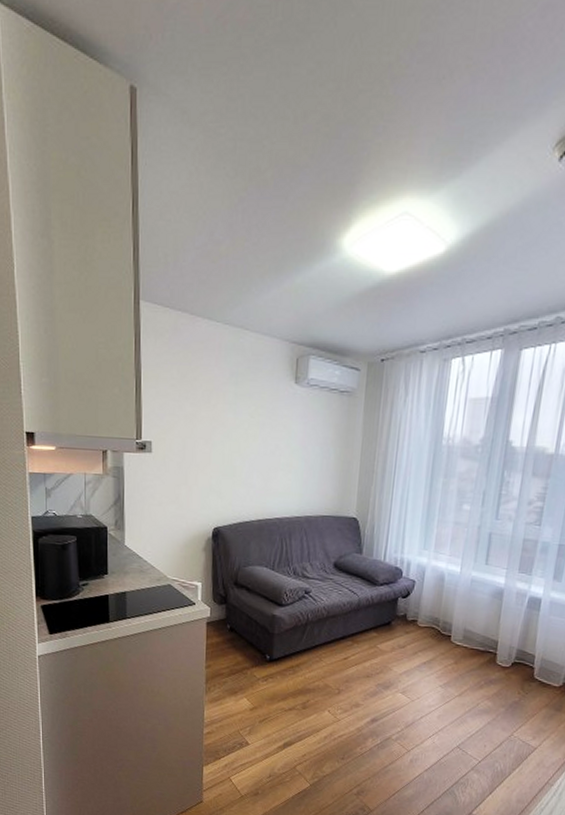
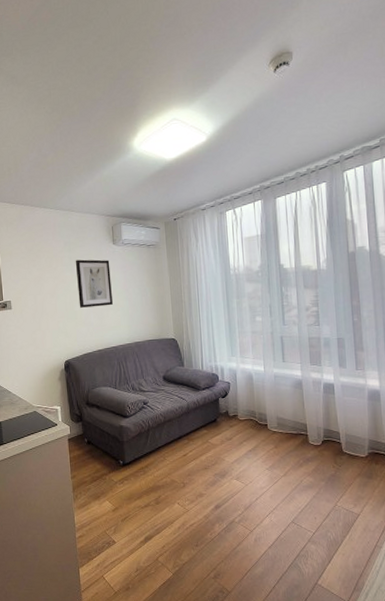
wall art: none [240,398,287,465] -> present [75,259,114,308]

